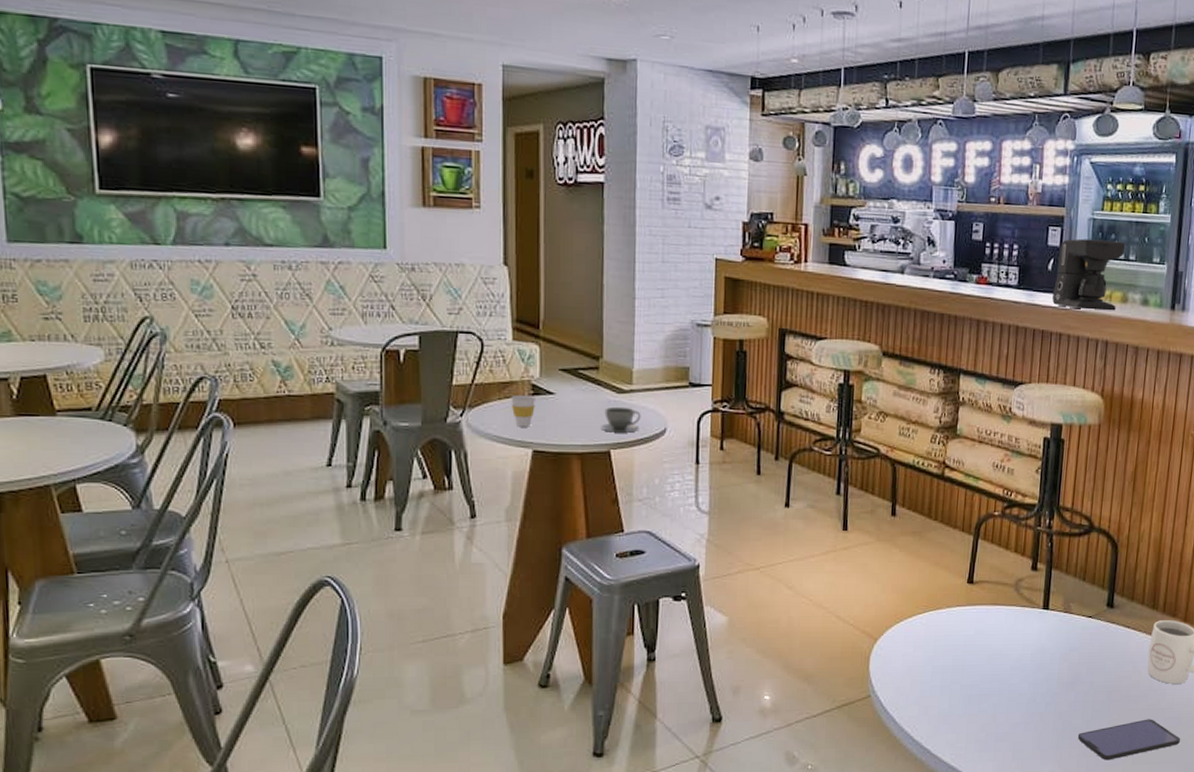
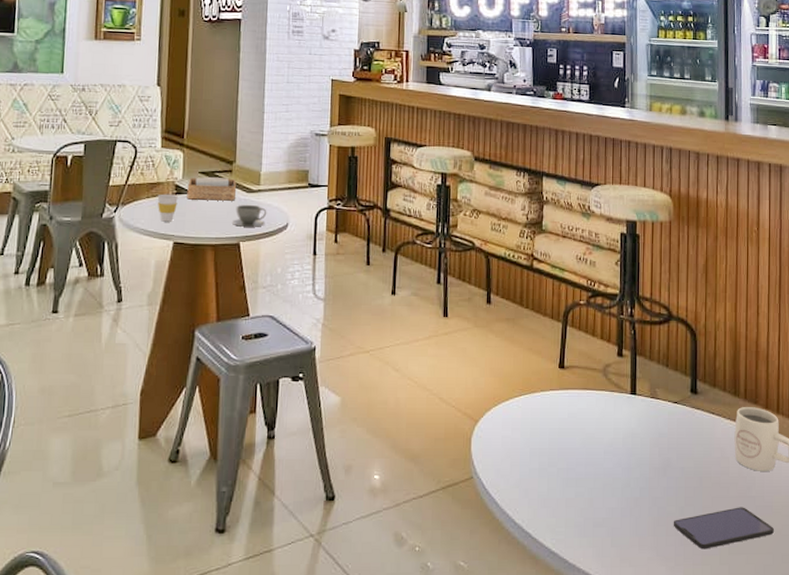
napkin holder: none [546,374,604,403] -> present [187,176,236,201]
coffee maker: present [1052,238,1126,311] -> none [620,61,680,122]

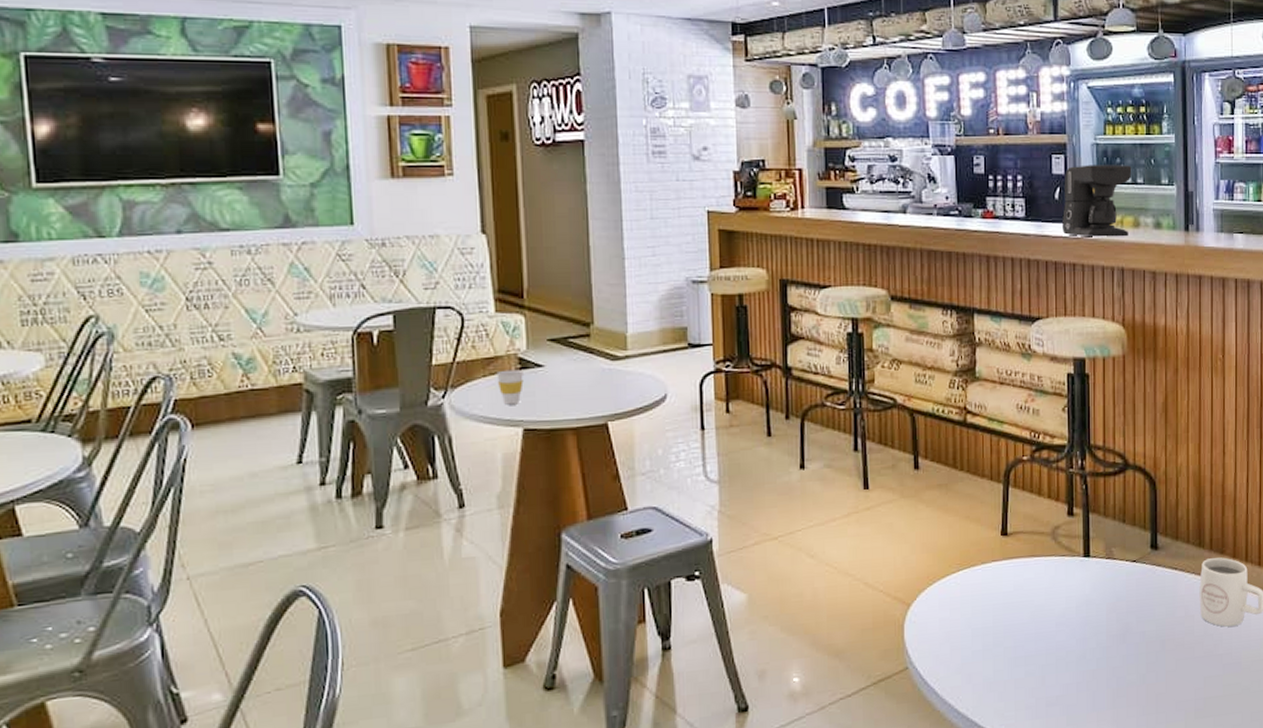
napkin holder: present [187,176,236,201] -> none [534,343,597,375]
teacup: present [232,204,267,227] -> none [596,374,639,403]
coffee maker: none [620,61,680,122] -> present [1062,165,1132,237]
smartphone: present [673,507,774,549] -> none [1134,666,1243,717]

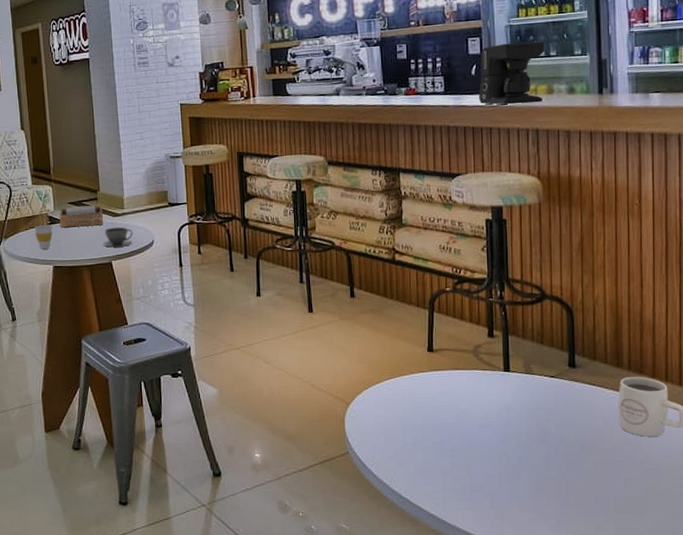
napkin holder: none [534,343,597,375] -> present [59,205,103,228]
teacup: none [596,374,639,403] -> present [103,226,133,248]

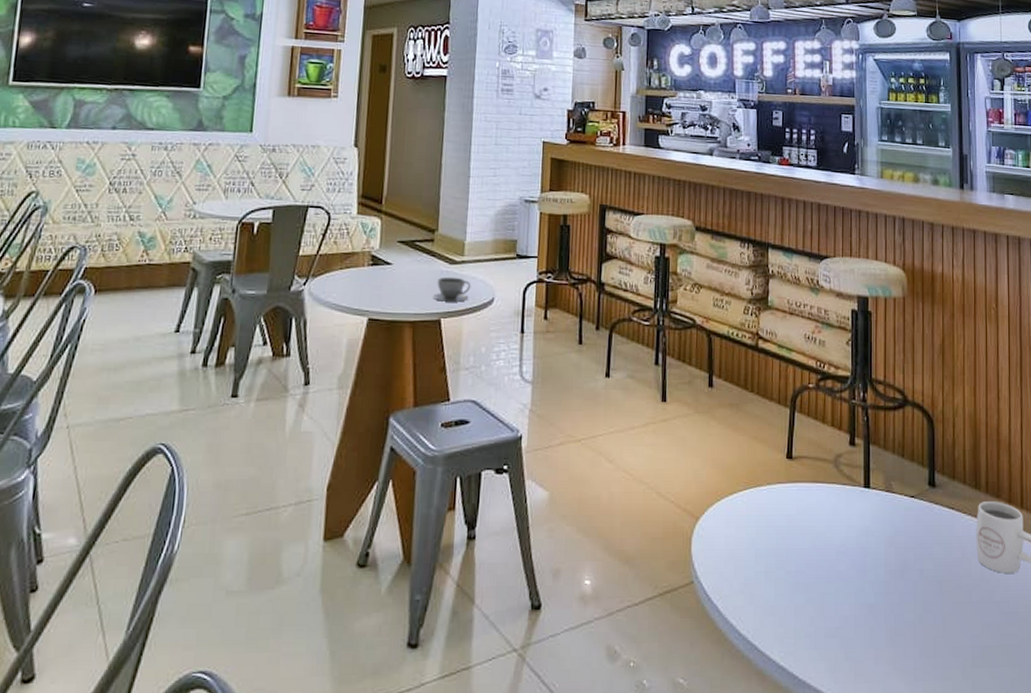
cup: present [34,224,53,249] -> none [351,265,374,296]
napkin holder: present [59,205,103,228] -> none [384,246,438,273]
coffee maker: present [479,41,545,105] -> none [850,125,912,190]

